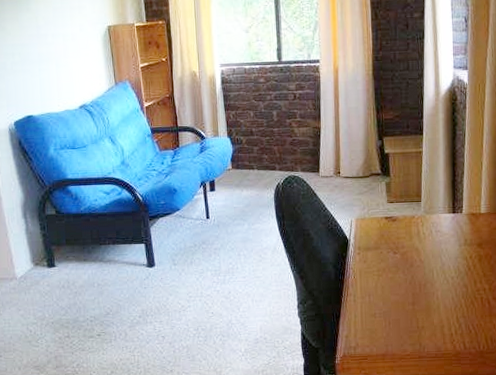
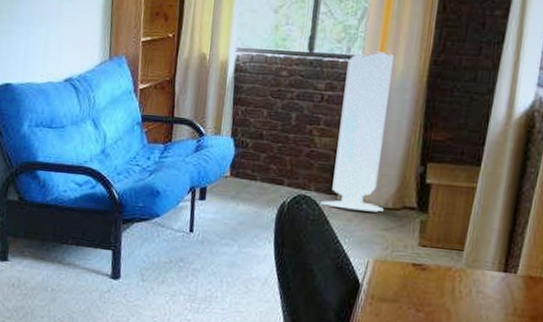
air purifier: none [307,54,356,182] -> present [320,51,394,212]

